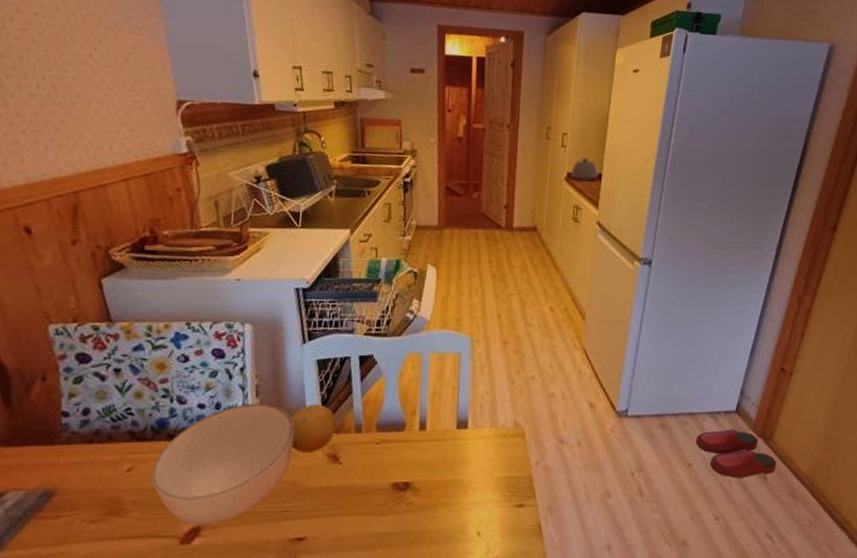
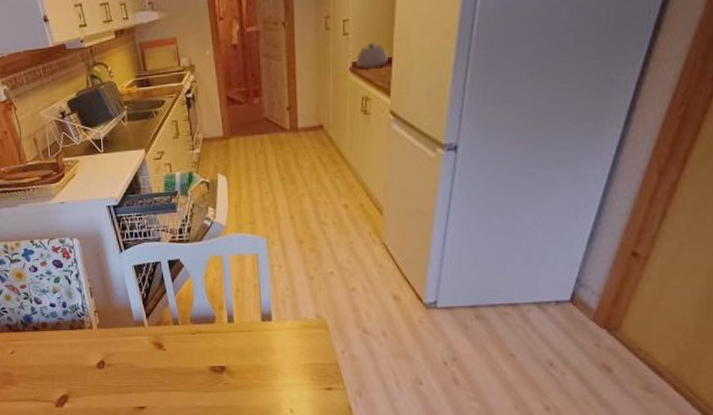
bowl: present [150,403,295,525] -> none [27,302,126,394]
fruit: present [291,404,337,452] -> none [120,302,157,341]
slippers: present [696,429,777,478] -> none [520,319,626,370]

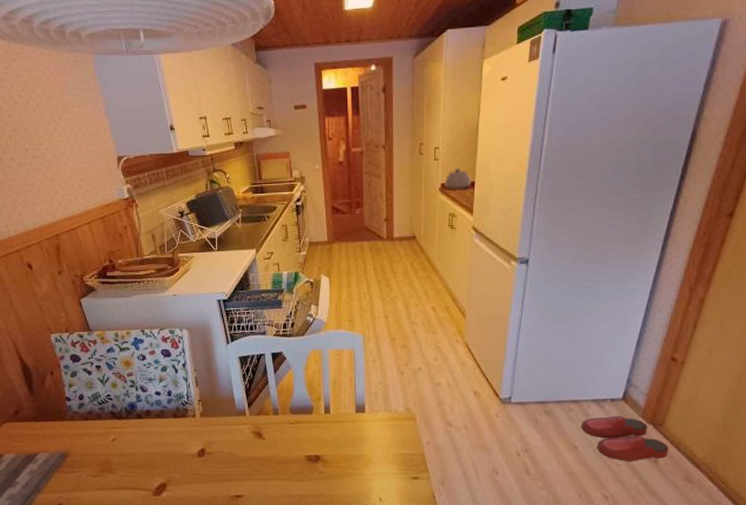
slippers: none [520,319,626,370] -> present [582,415,669,461]

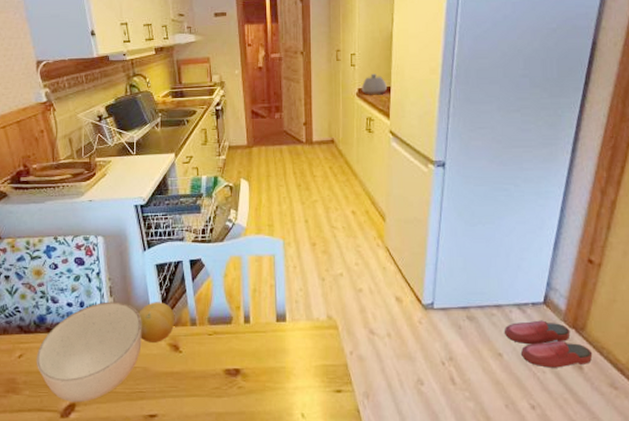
bowl: none [128,391,227,482] -> present [36,301,142,402]
fruit: none [223,392,258,430] -> present [139,302,175,343]

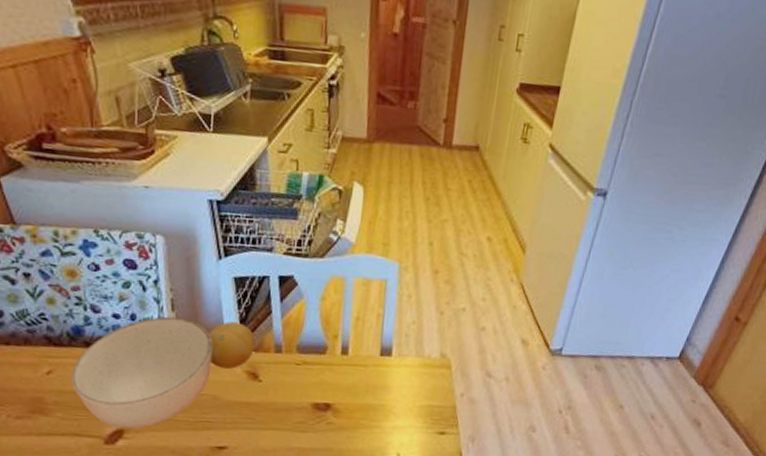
jar: present [361,74,387,95] -> none [523,65,557,96]
slippers: present [505,320,593,368] -> none [631,375,715,423]

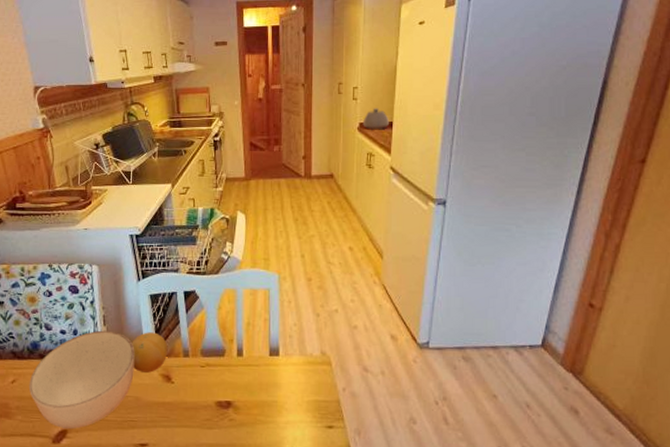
jar: none [523,65,557,96] -> present [362,108,389,130]

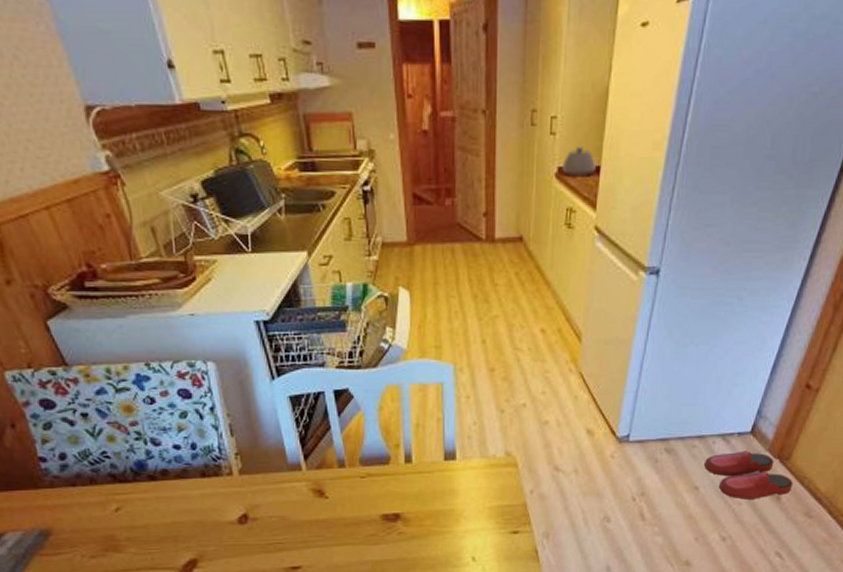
bowl: present [28,330,135,429] -> none [139,442,277,557]
fruit: present [131,332,168,373] -> none [270,441,318,488]
slippers: none [501,363,590,412] -> present [704,451,794,500]

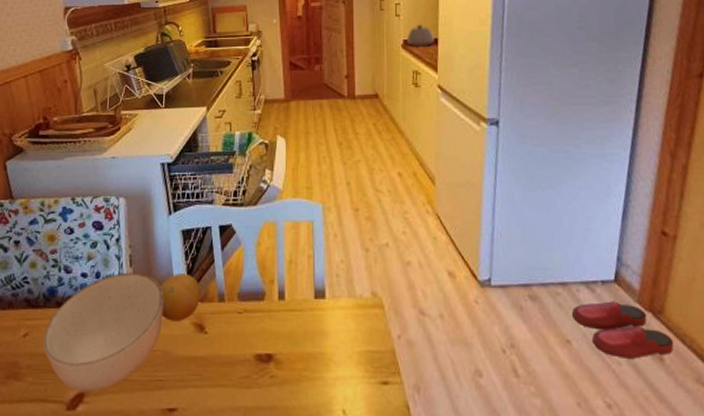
bowl: none [139,442,277,557] -> present [42,272,164,391]
fruit: none [270,441,318,488] -> present [160,273,201,321]

